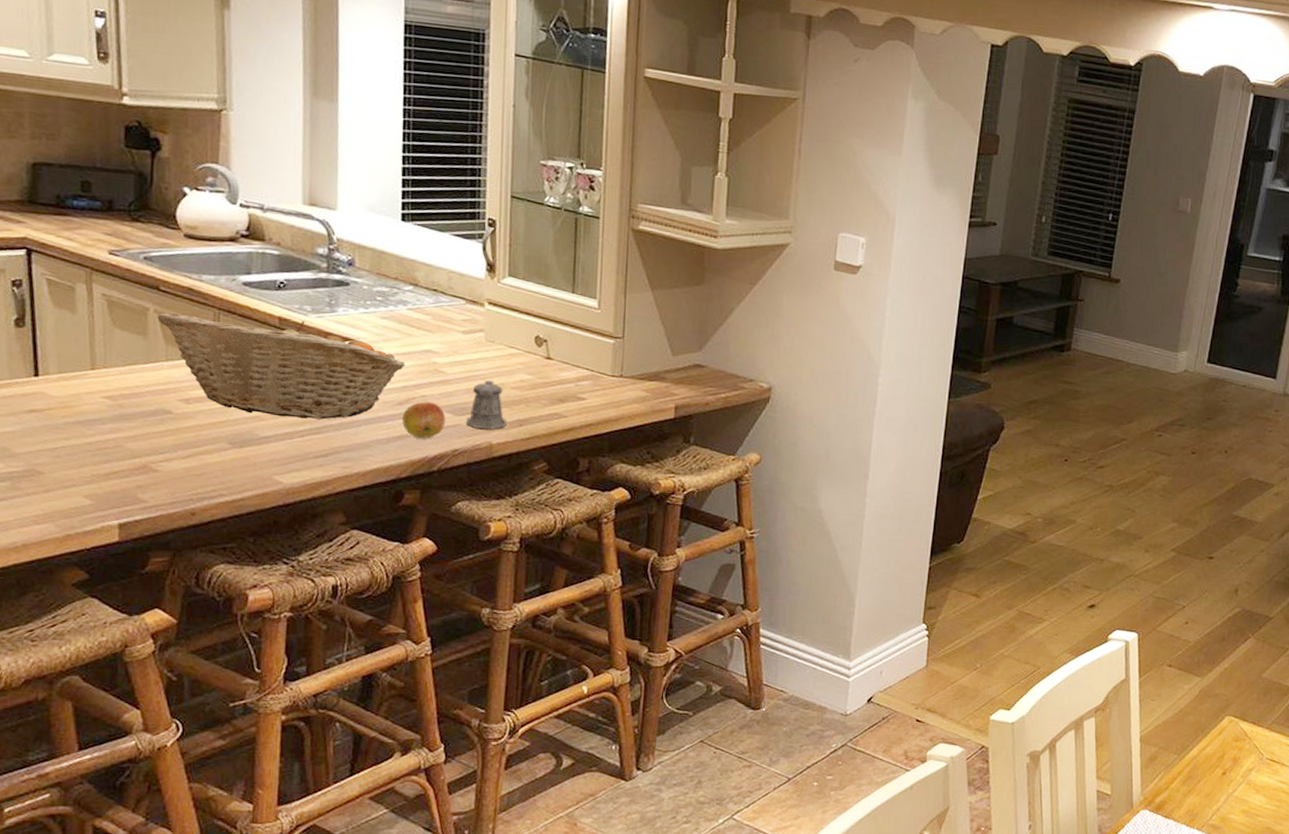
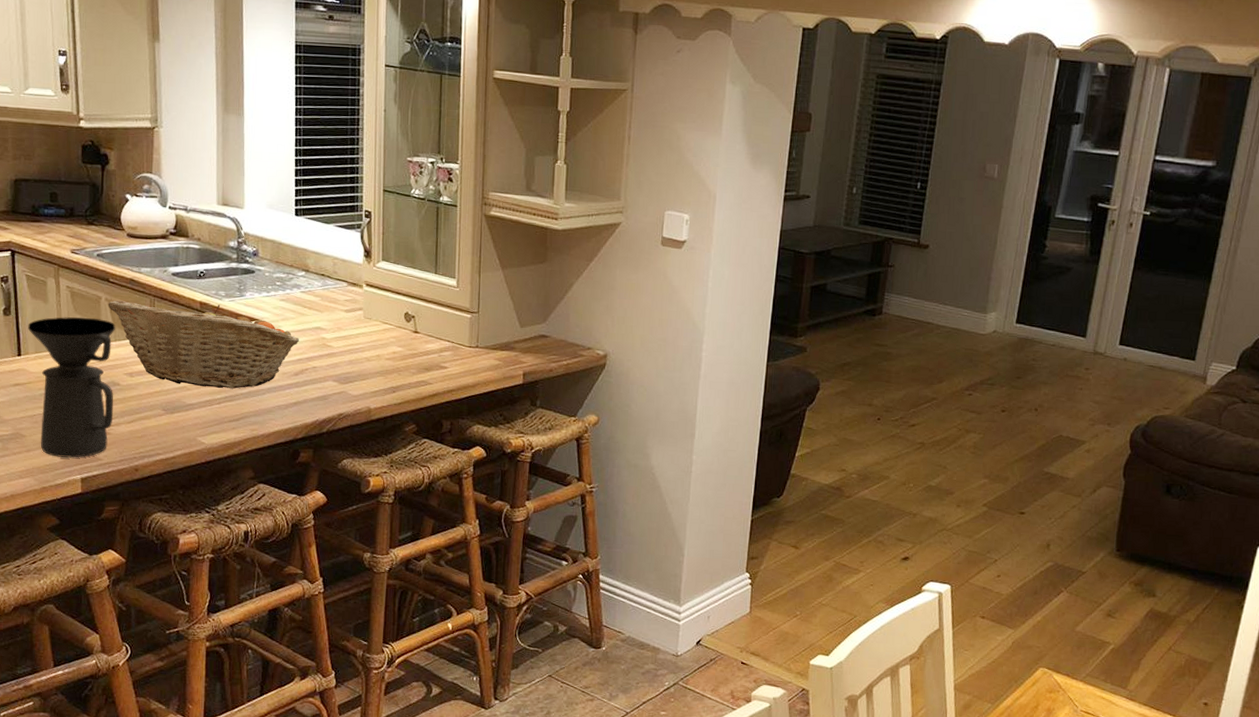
coffee maker: none [48,330,167,500] -> present [28,317,115,458]
apple: present [402,401,446,438] -> none [298,372,333,404]
pepper shaker: present [466,379,506,429] -> none [349,352,382,396]

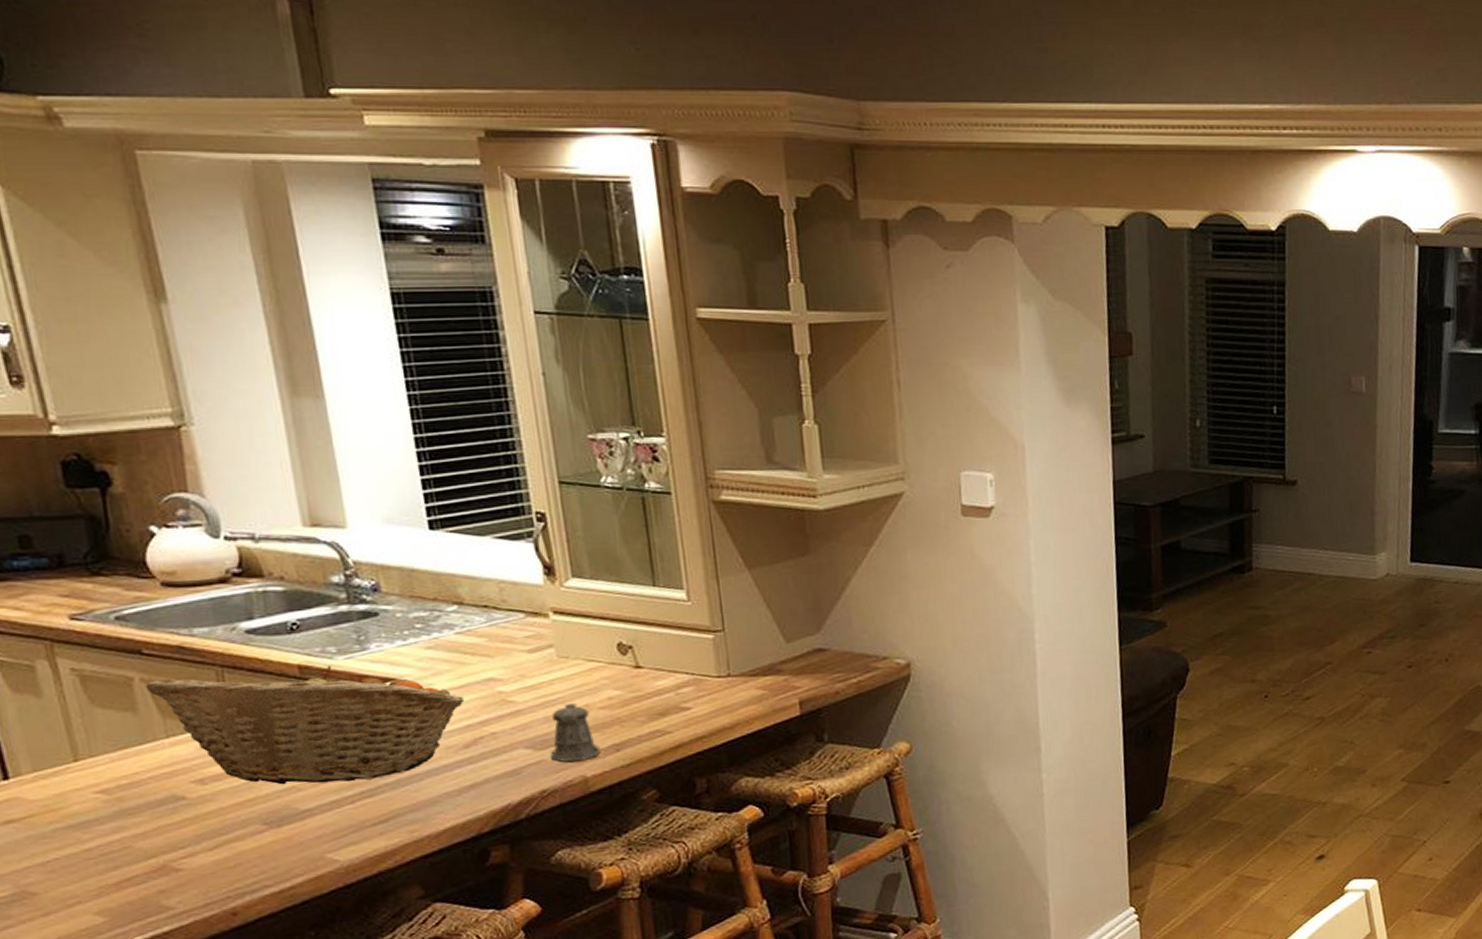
coffee maker: present [28,317,115,458] -> none [13,709,183,916]
pepper shaker: none [349,352,382,396] -> present [551,702,600,762]

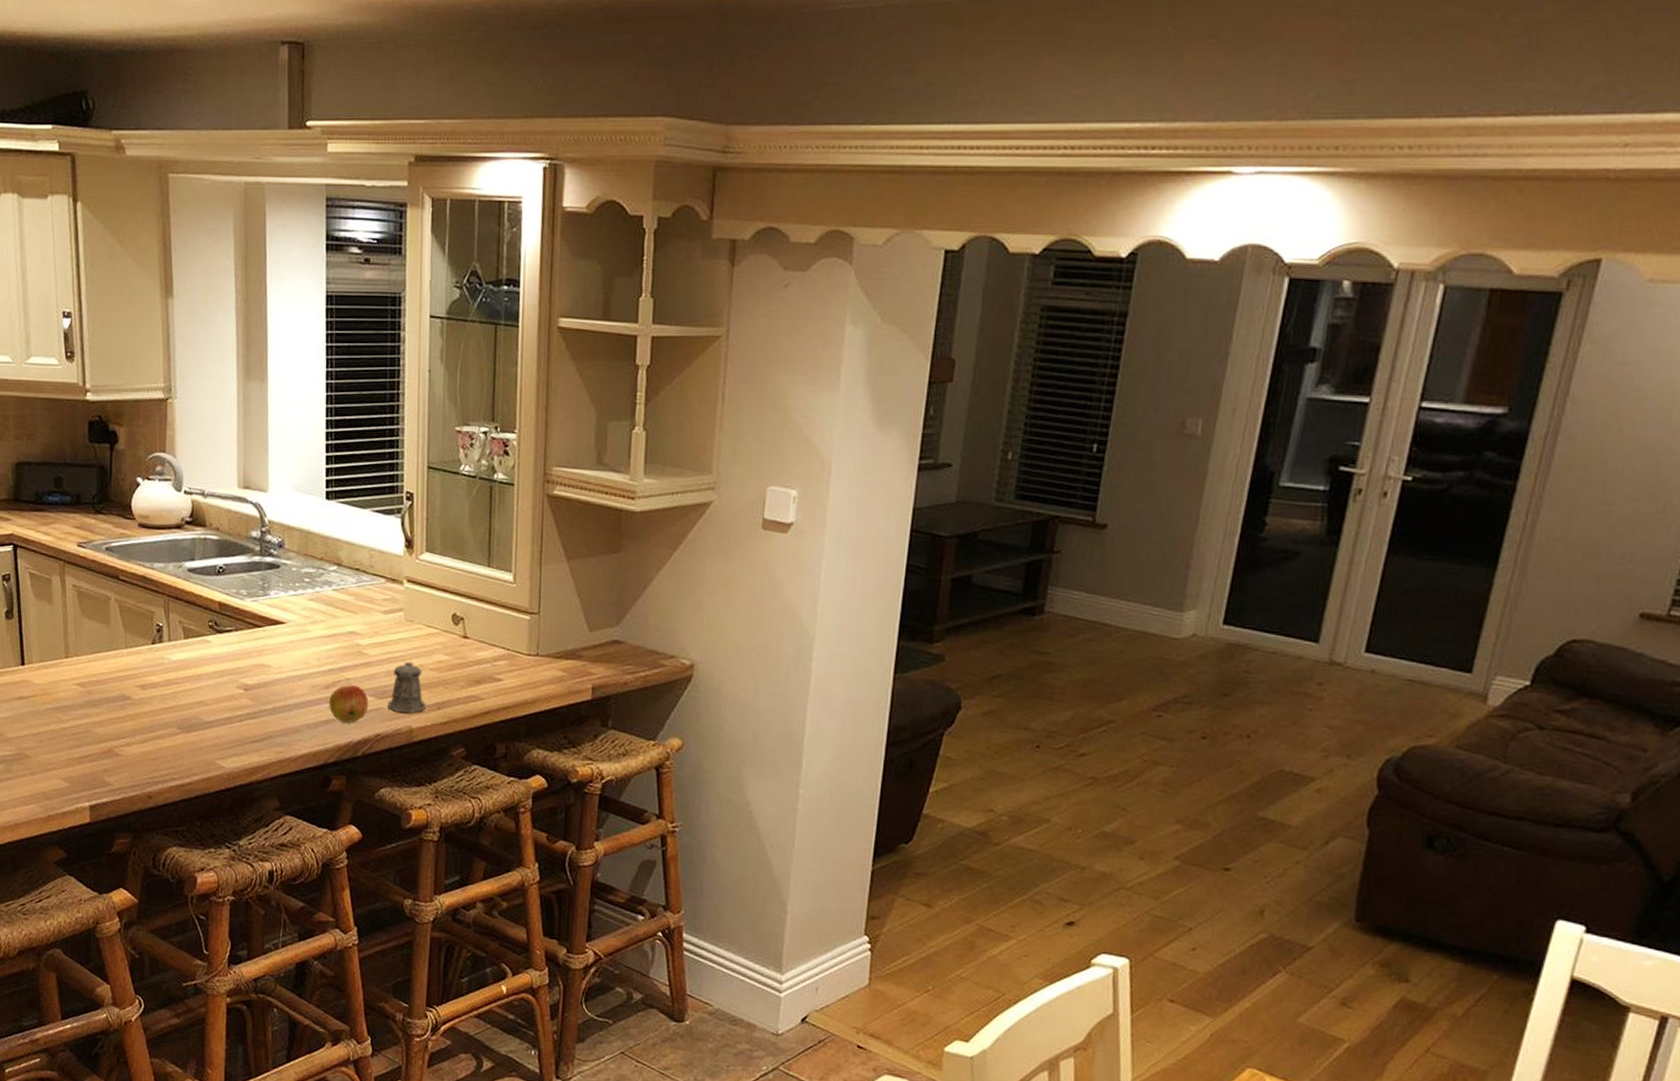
fruit basket: present [145,666,465,785] -> none [117,600,331,704]
apple: none [472,739,526,784] -> present [329,685,369,723]

